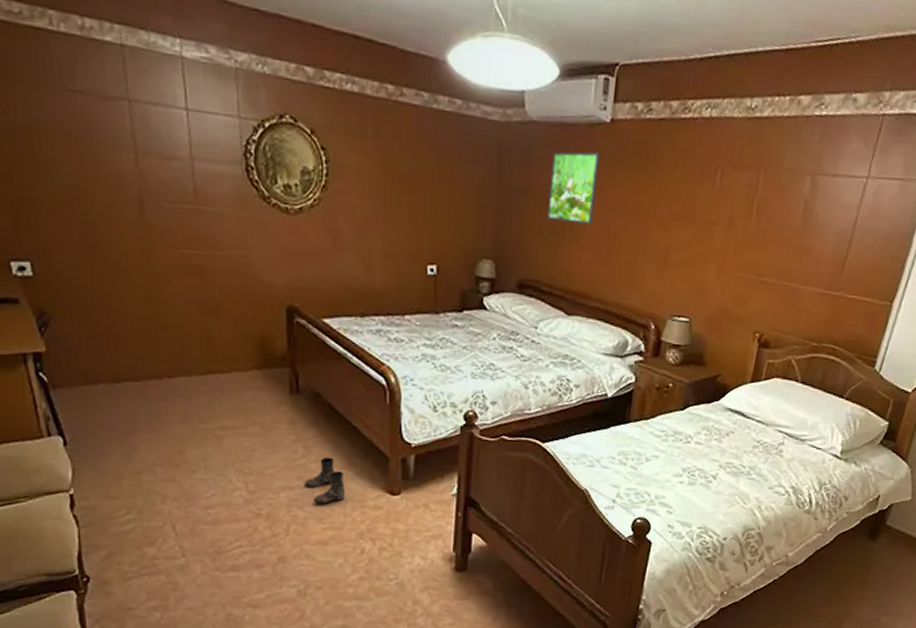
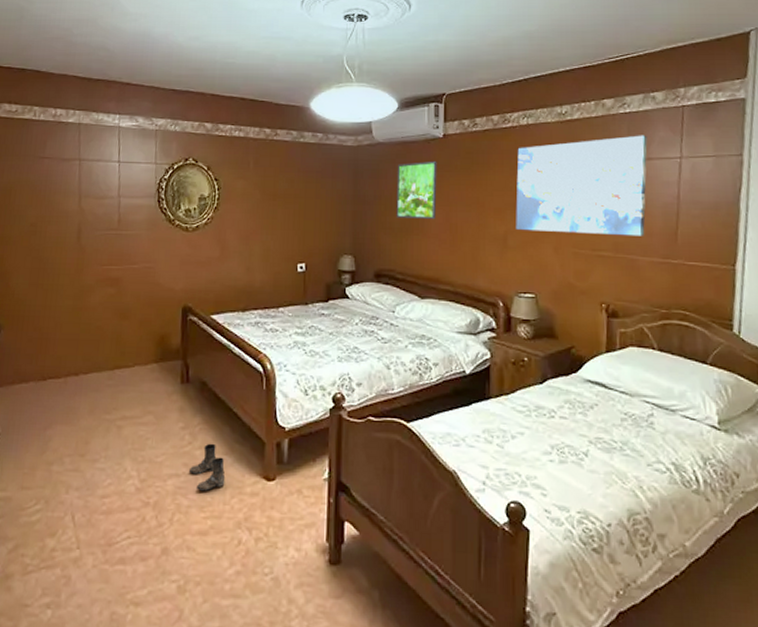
wall art: none [680,145,838,264] -> present [516,135,648,236]

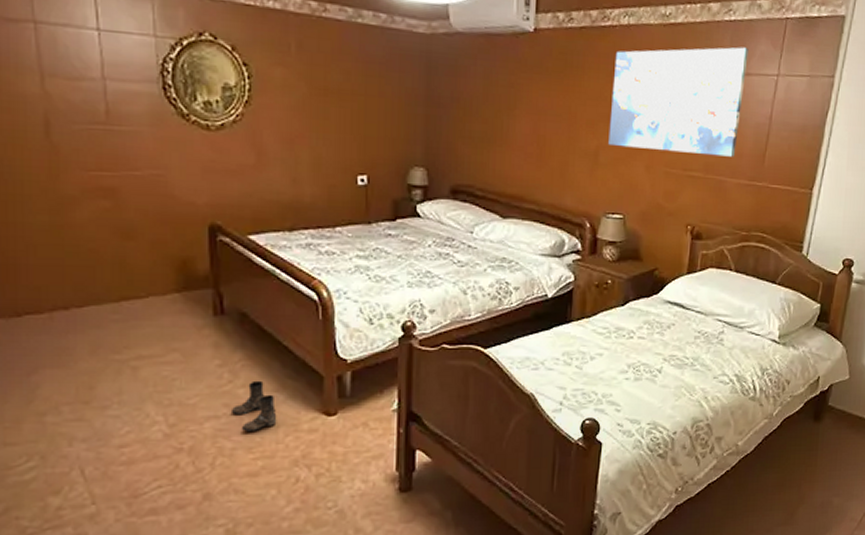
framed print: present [396,160,437,220] -> none [477,59,526,130]

